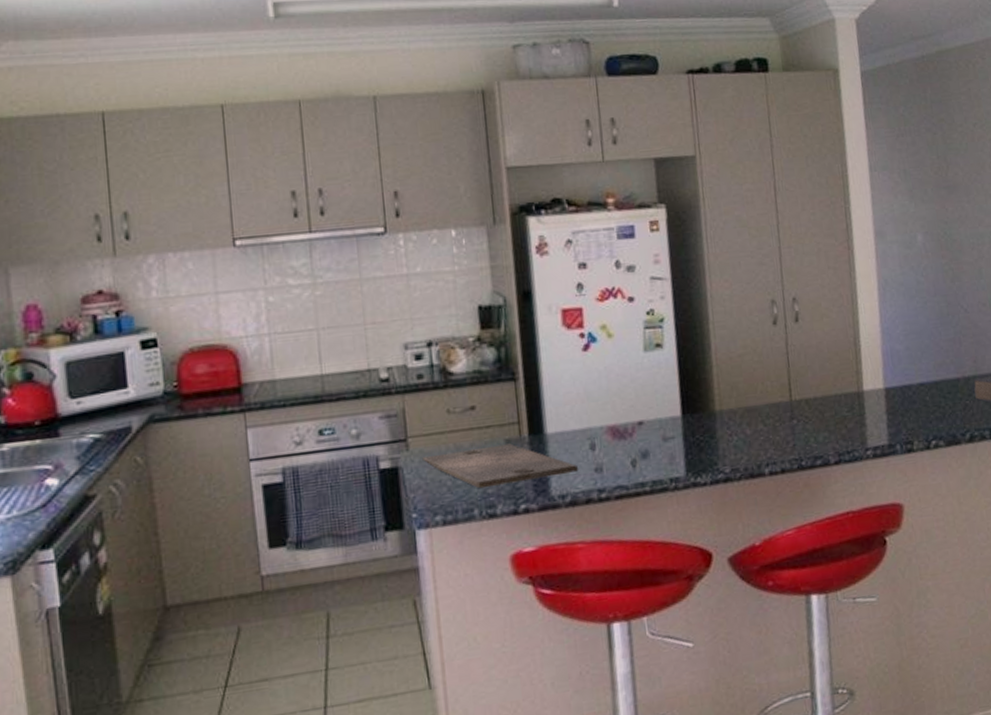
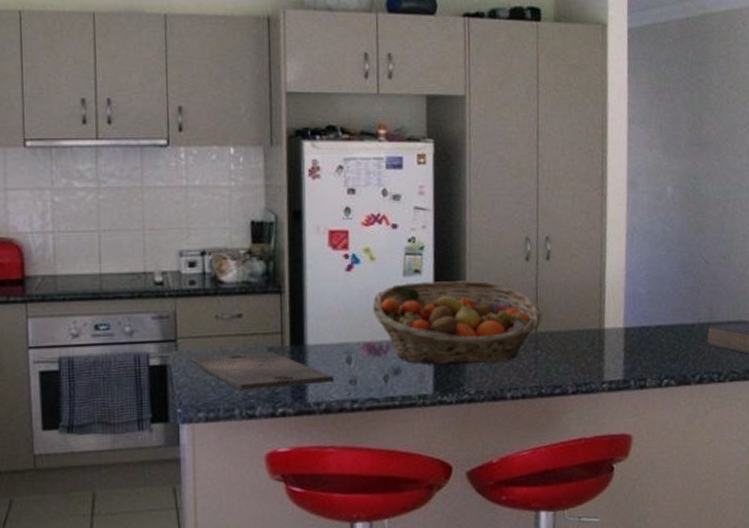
fruit basket: none [613,350,796,445] -> present [373,280,542,366]

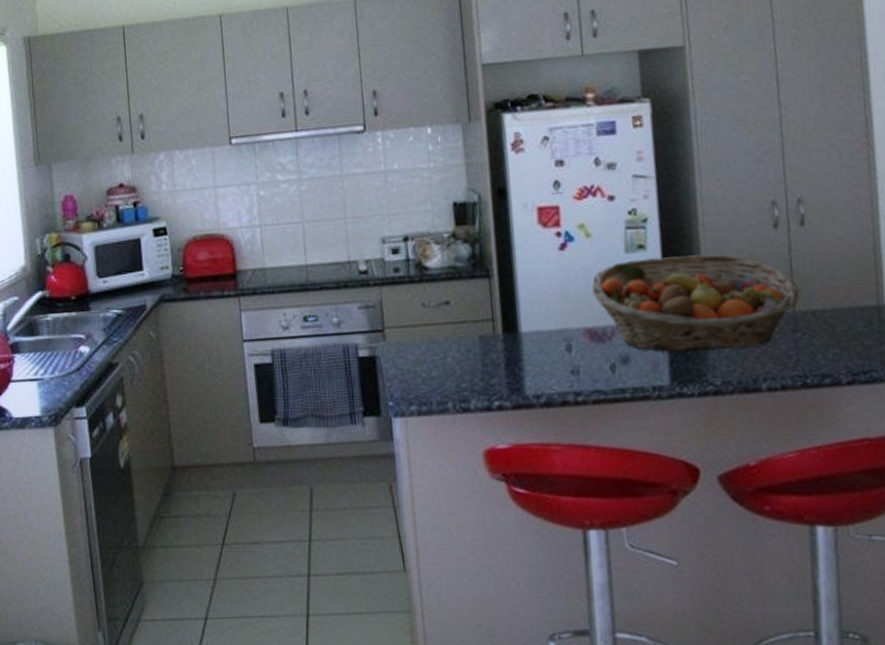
cutting board: present [190,351,334,391] -> none [398,340,553,383]

